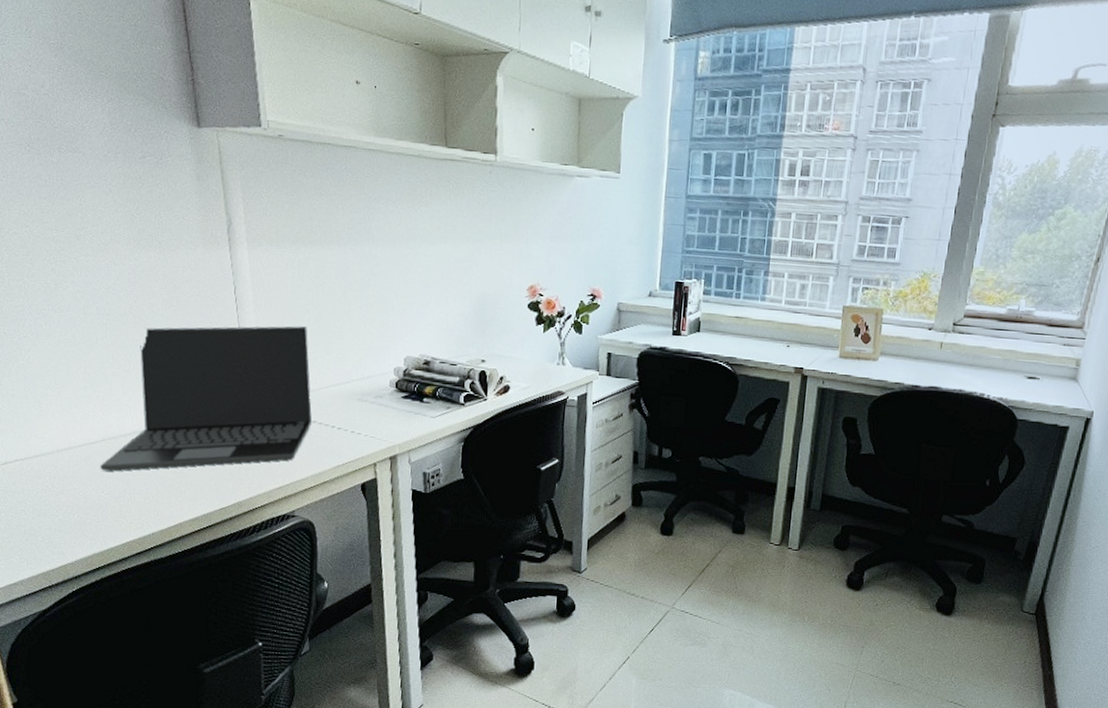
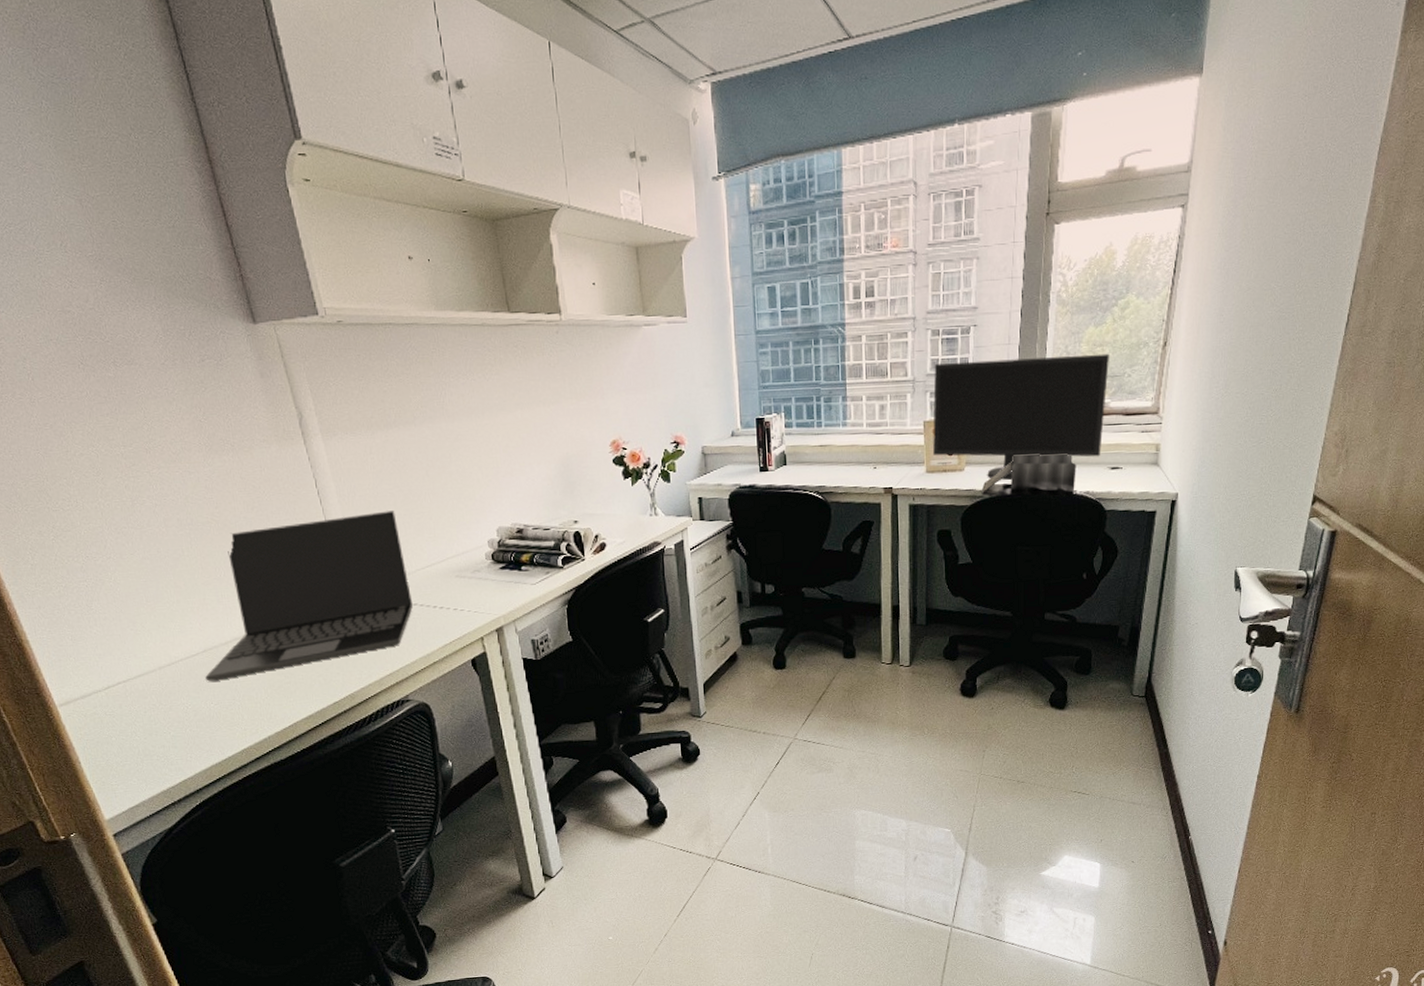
monitor: none [848,250,1040,376] -> present [932,353,1109,480]
desk organizer: none [892,351,993,400] -> present [981,454,1076,496]

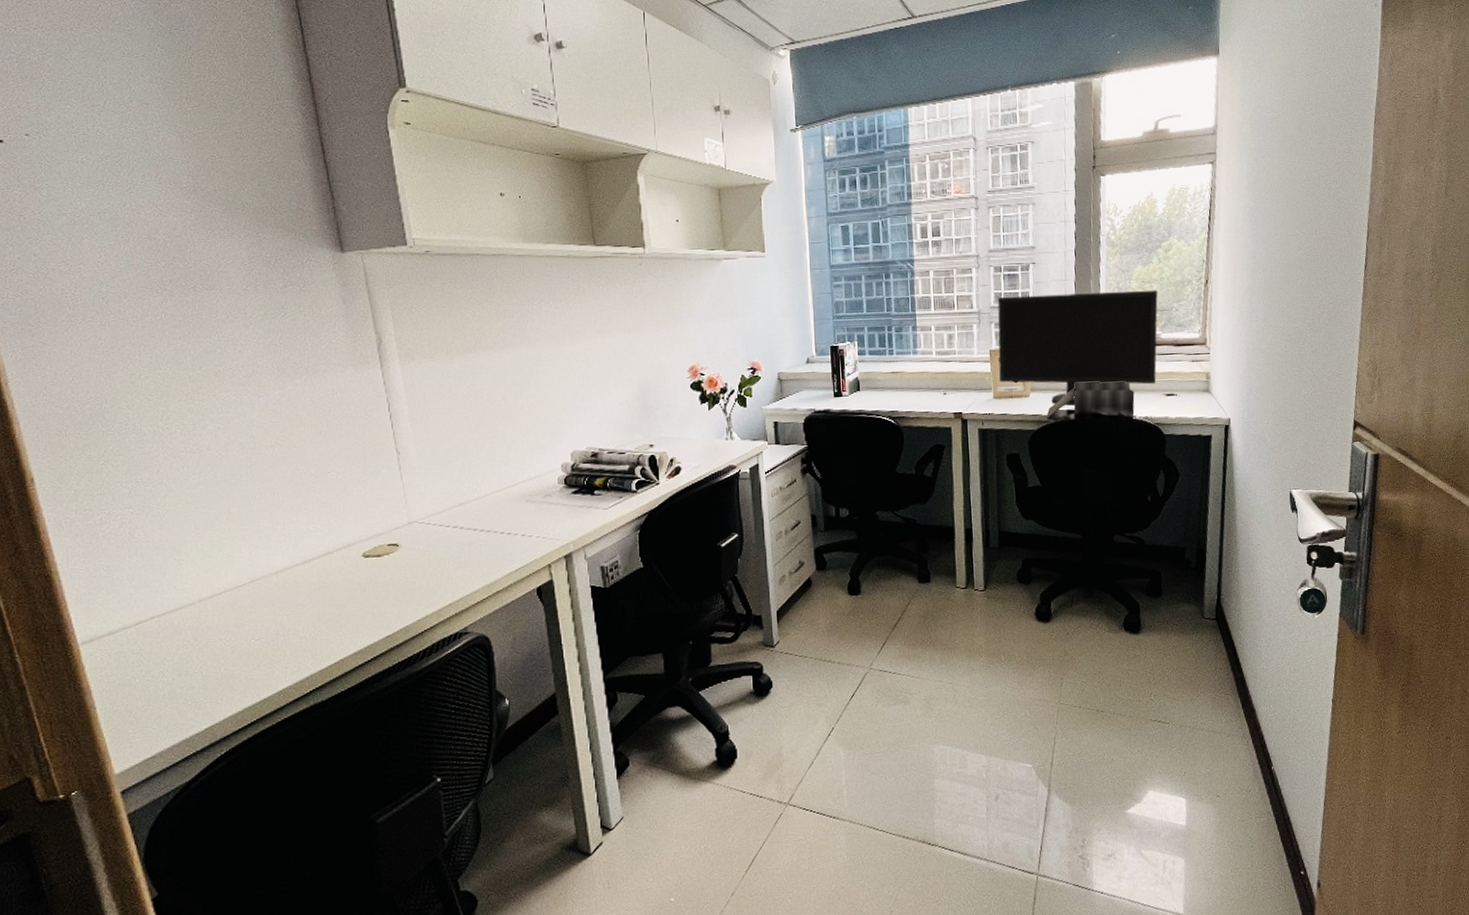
laptop: present [205,511,413,682] -> none [249,435,479,615]

